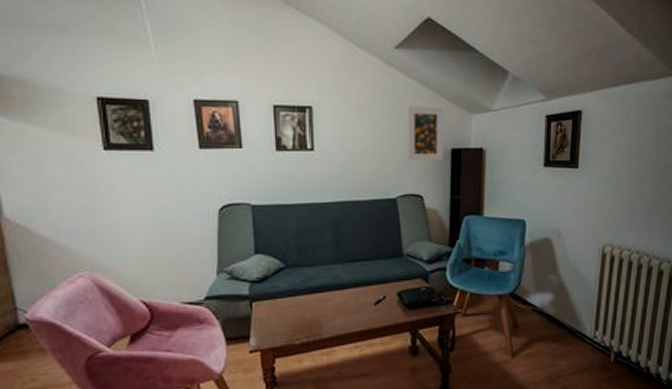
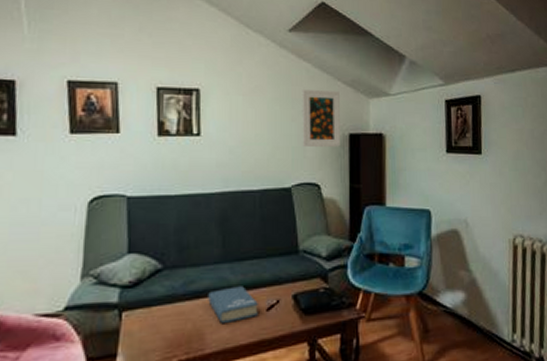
book: none [324,284,367,315] -> present [208,286,258,324]

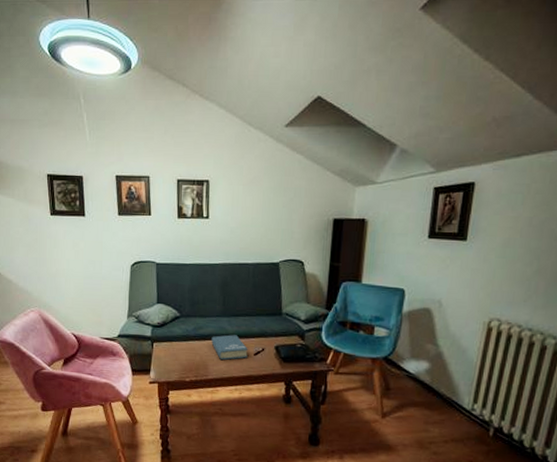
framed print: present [302,90,340,147] -> none [290,179,328,230]

